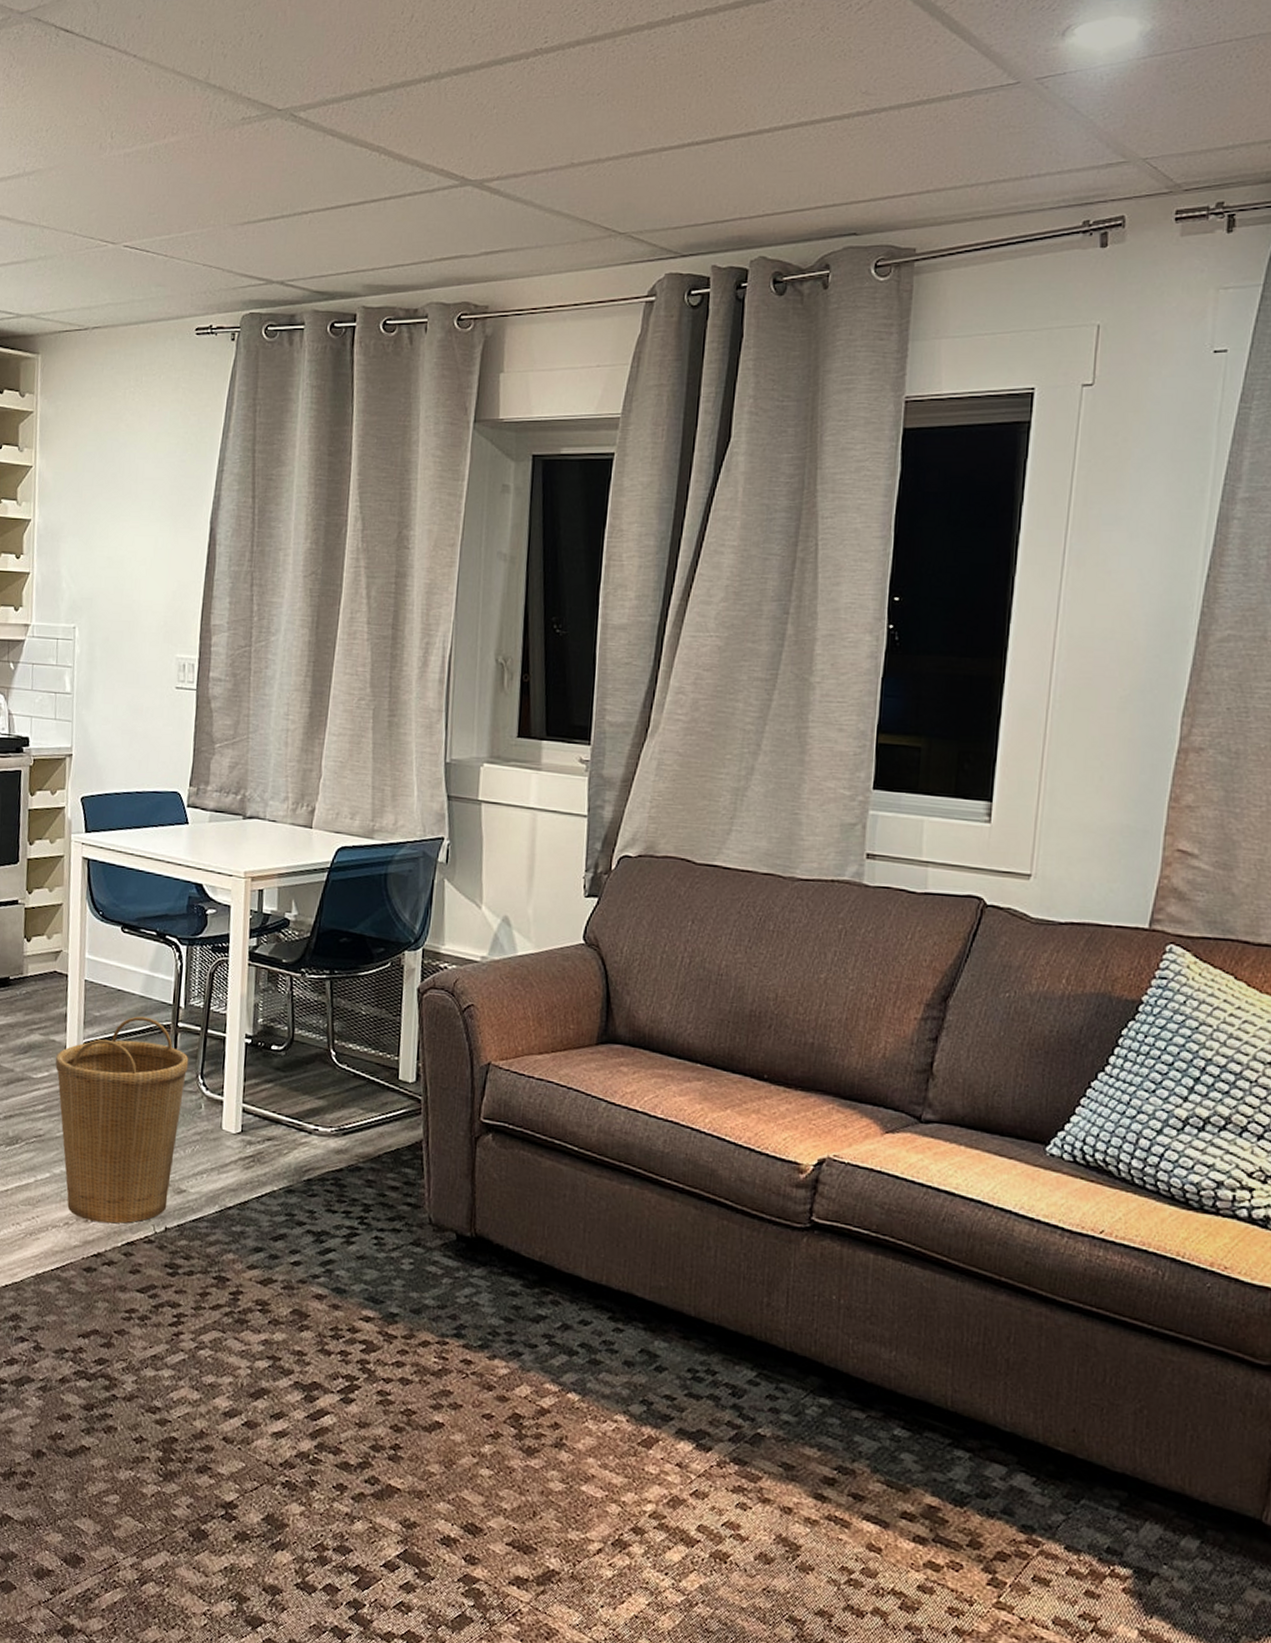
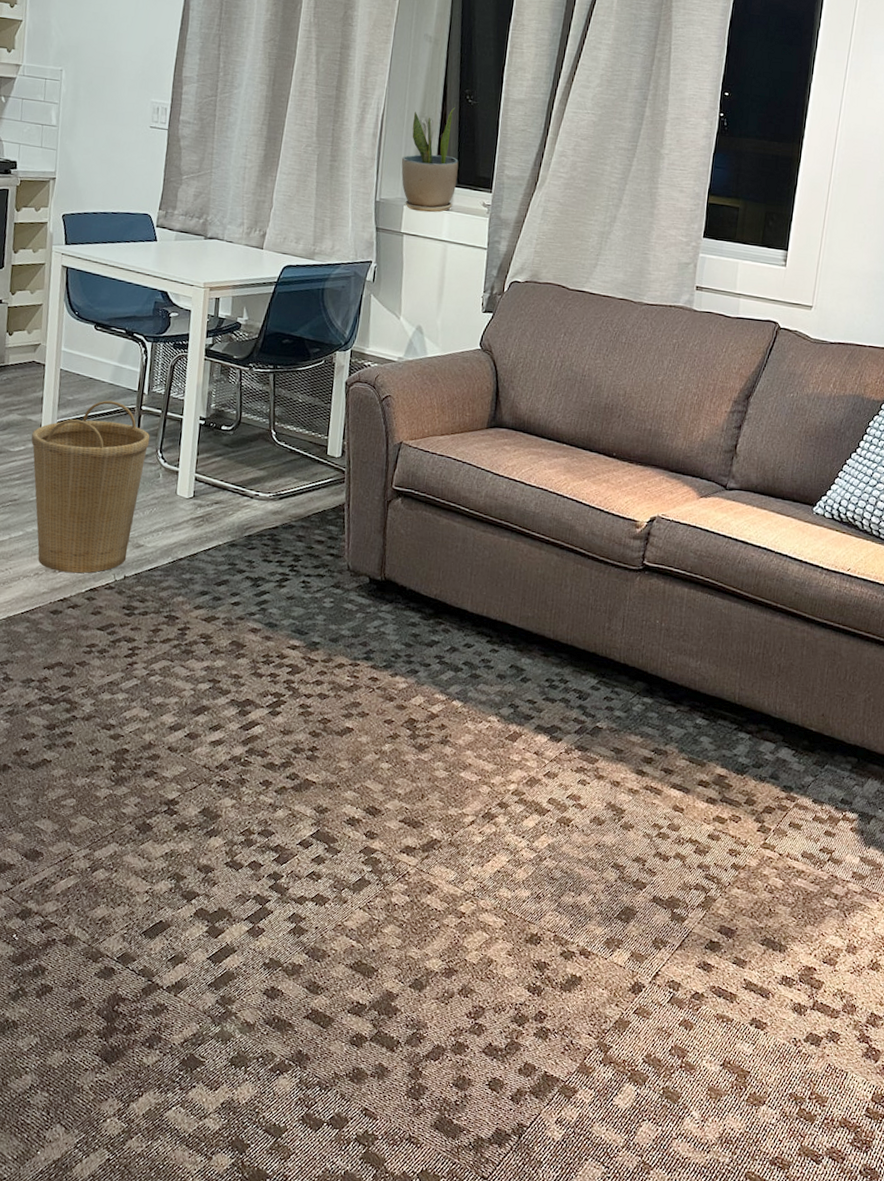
potted plant: none [475,640,547,774] -> present [401,107,459,213]

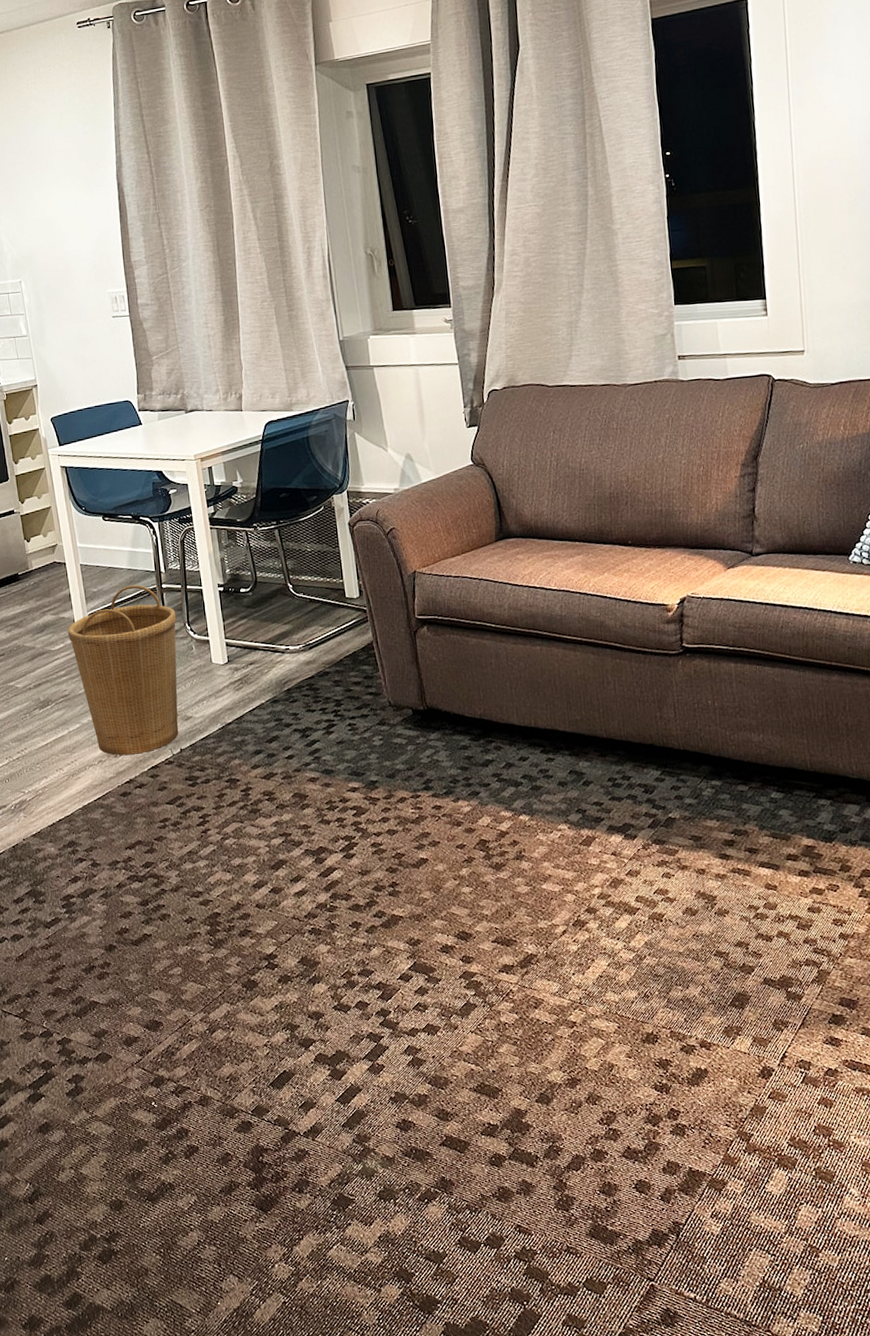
potted plant: present [401,107,459,213] -> none [355,231,415,342]

